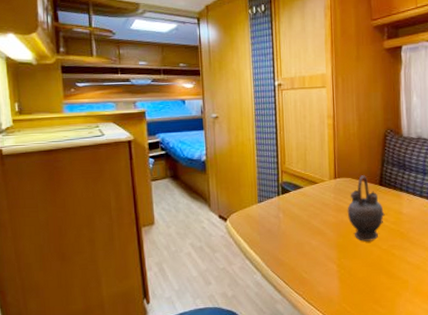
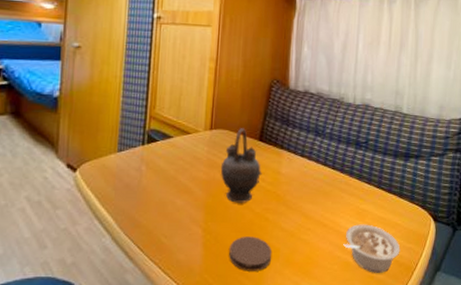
coaster: none [362,270,402,301] -> present [229,236,272,271]

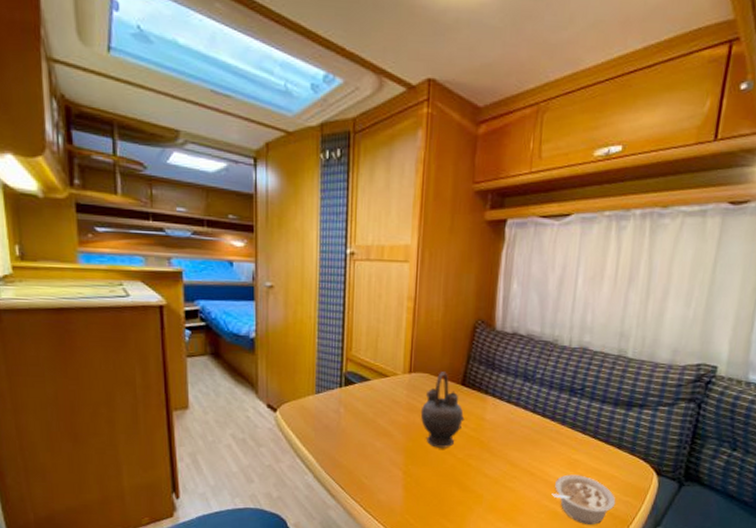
coaster: present [229,236,272,271] -> none [430,481,475,515]

